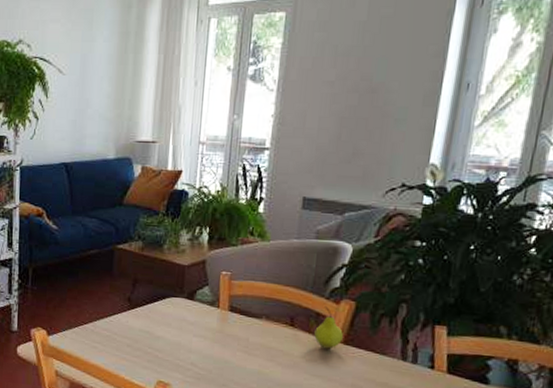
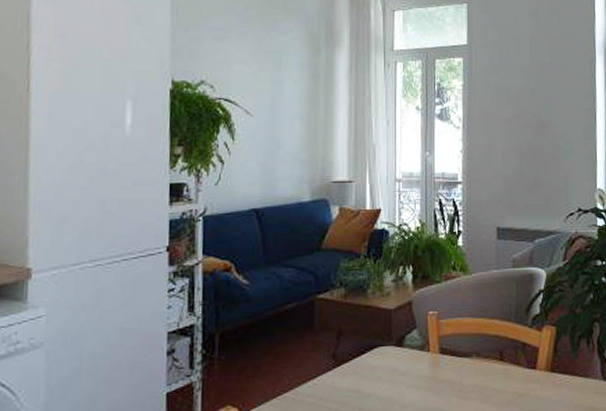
fruit: present [314,306,343,349] -> none [523,335,549,380]

